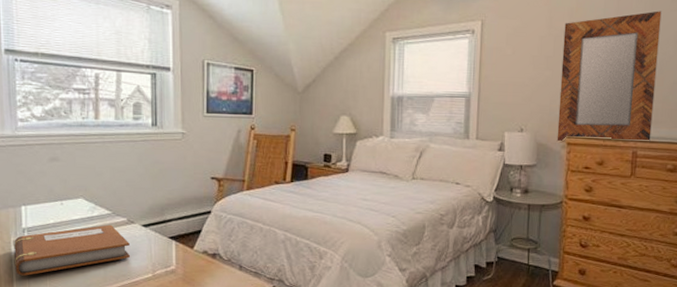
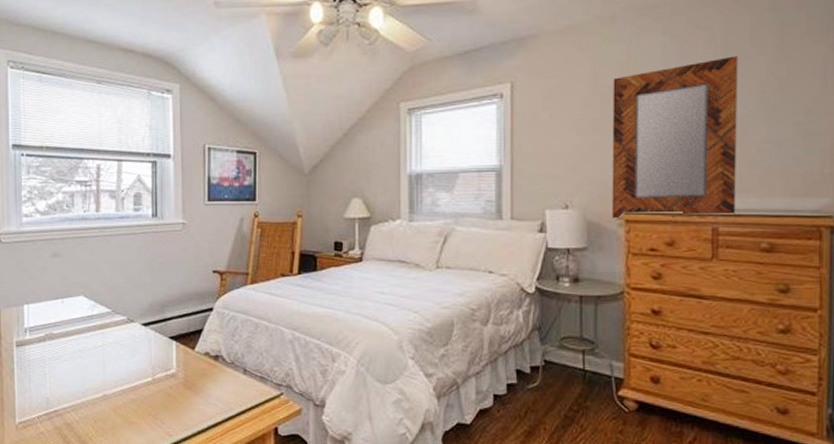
notebook: present [14,224,130,276] -> none [16,323,129,379]

